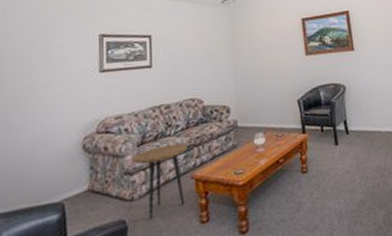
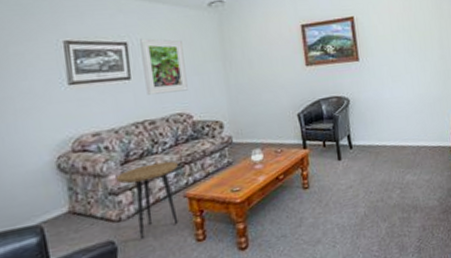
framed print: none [162,31,200,82] -> present [140,38,188,95]

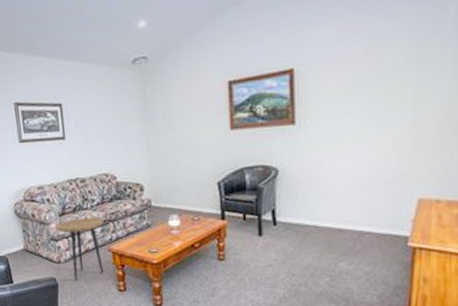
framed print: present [140,38,188,95] -> none [72,99,113,155]

